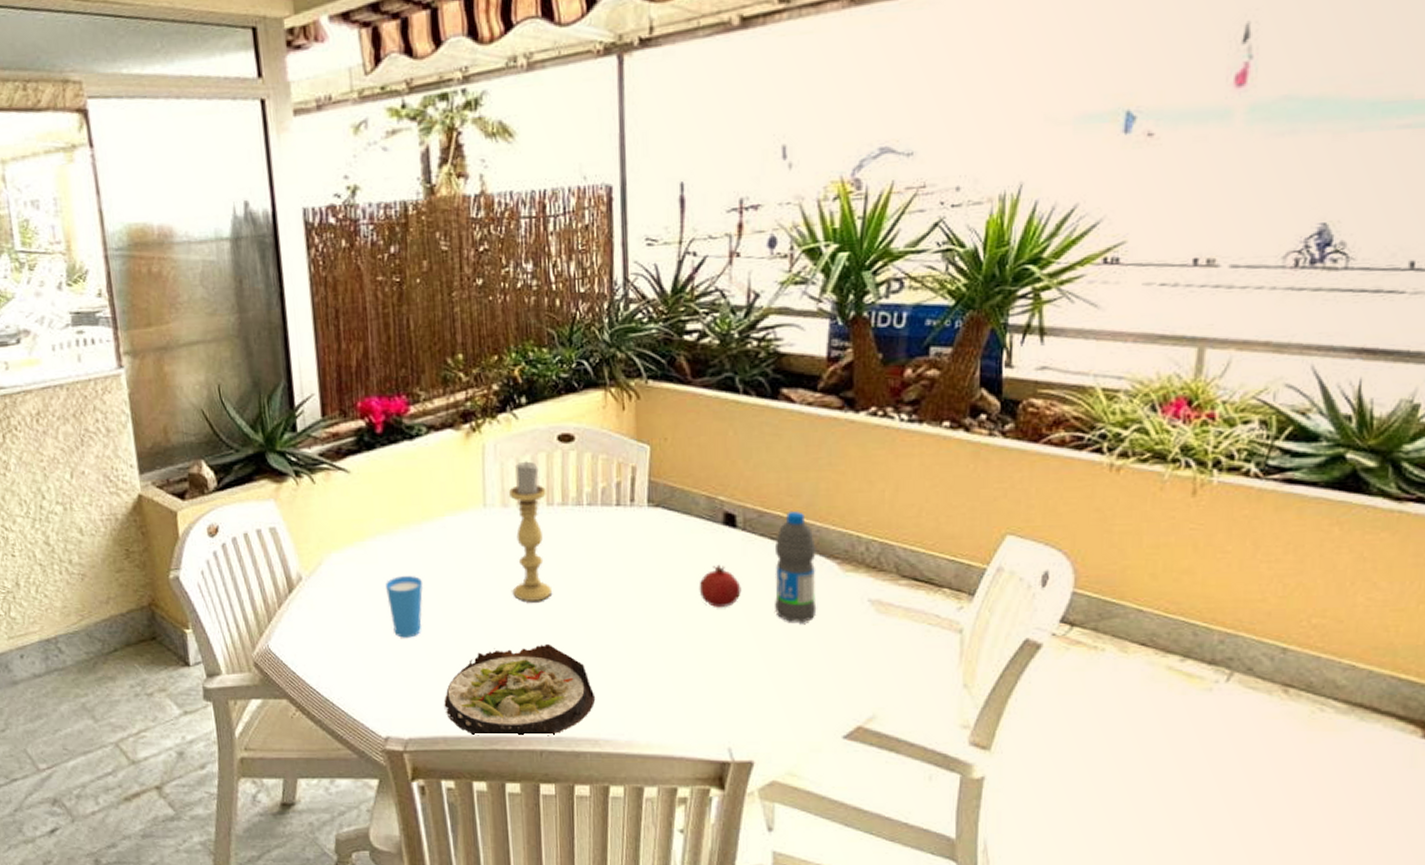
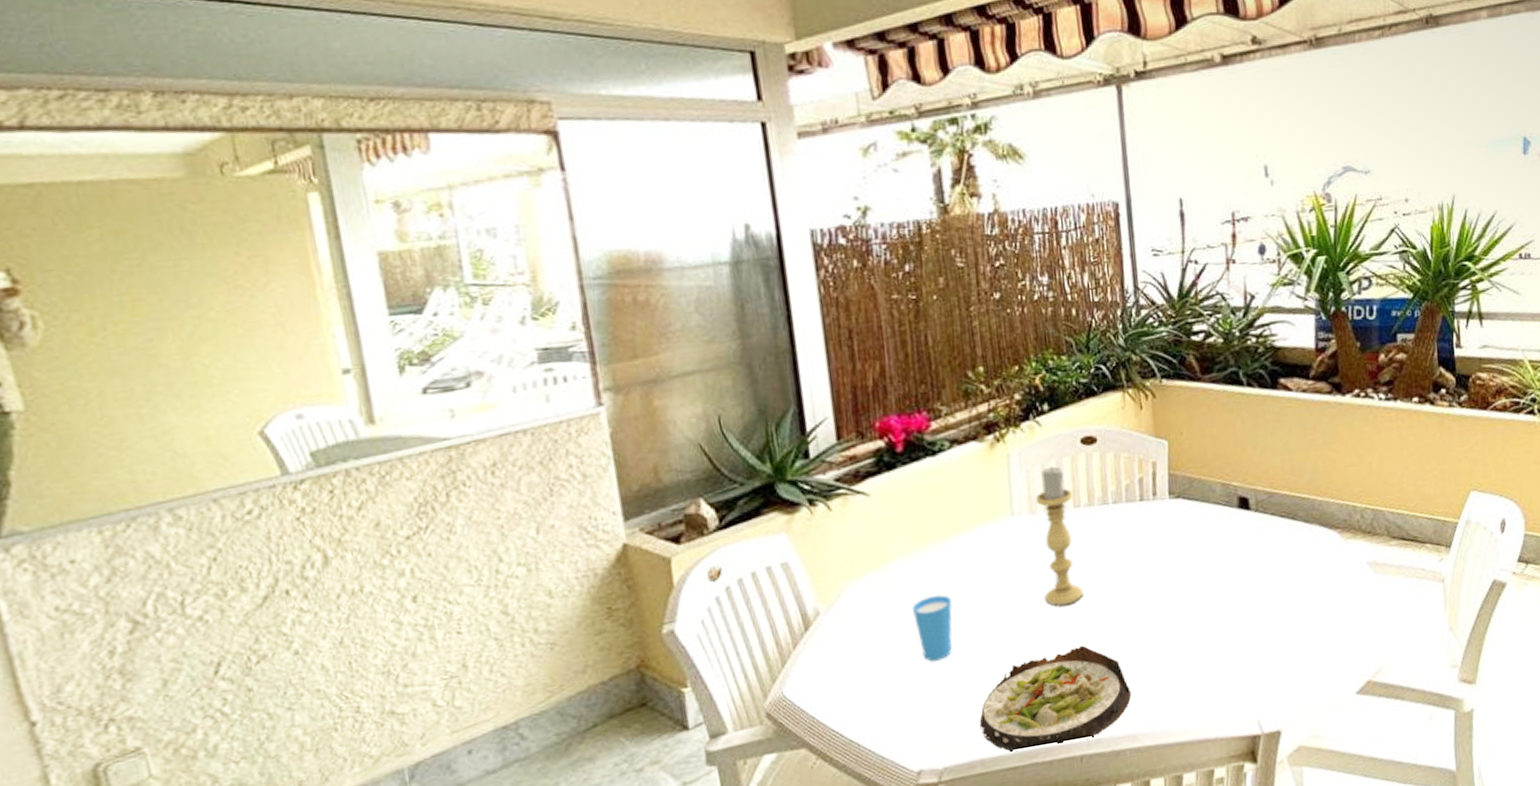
fruit: present [699,564,741,607] -> none [1220,546,1259,587]
water bottle: present [775,511,817,623] -> none [1285,489,1325,592]

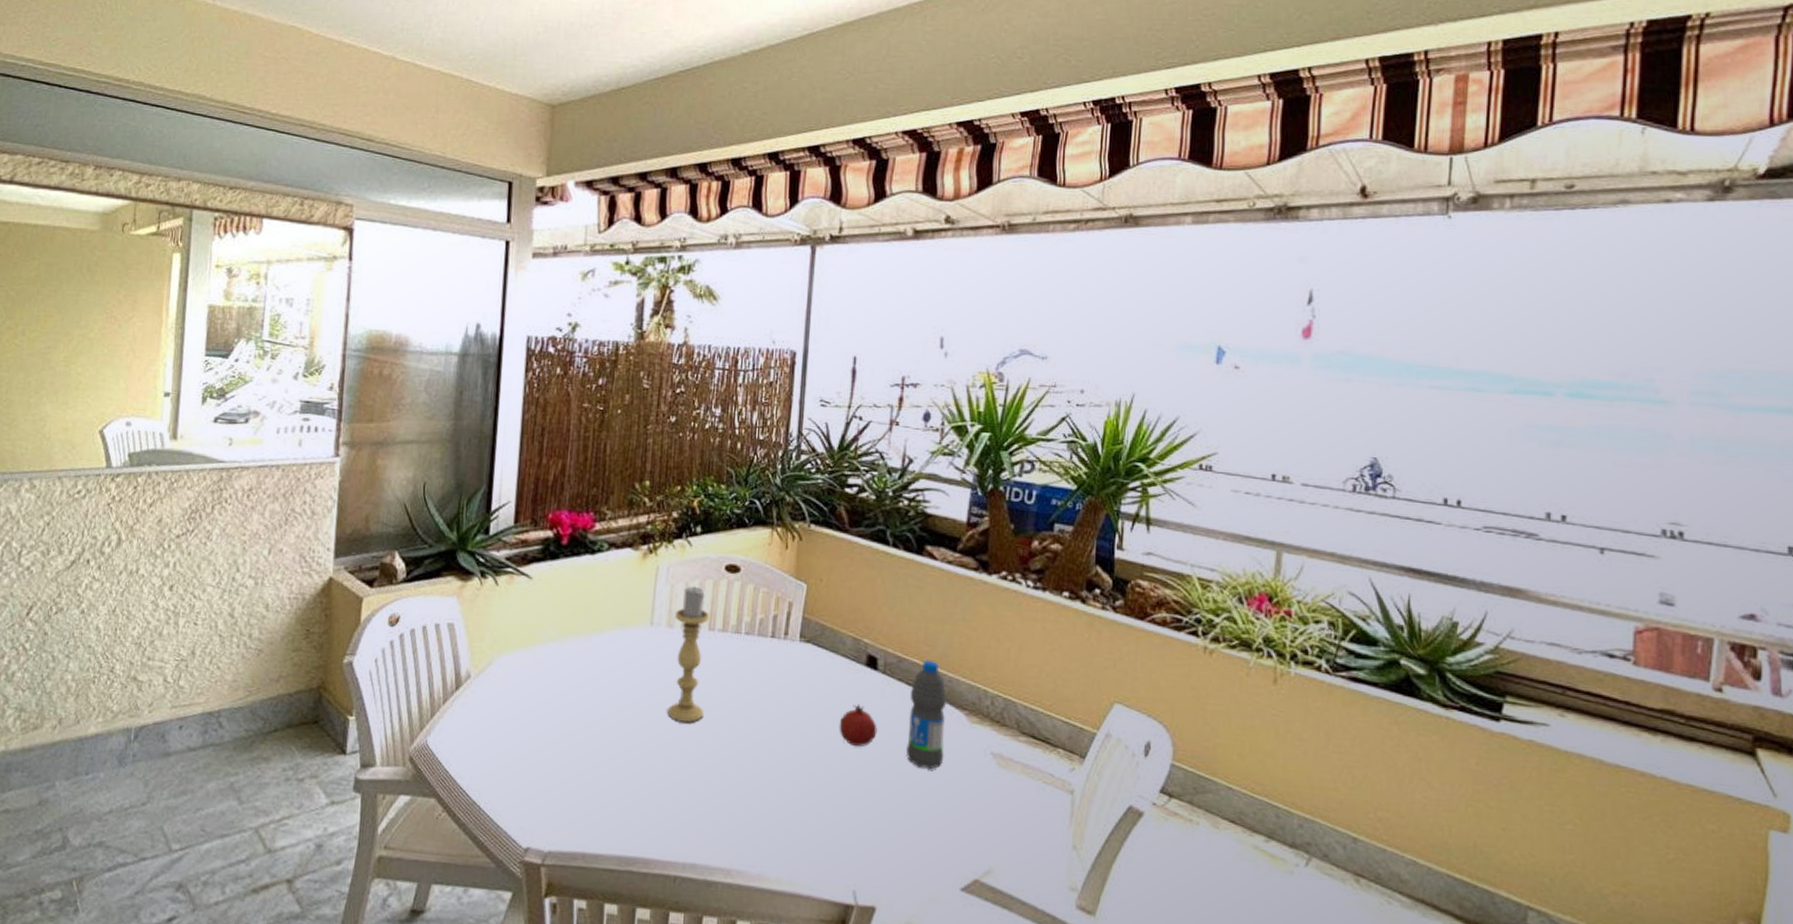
cup: present [912,595,953,662] -> none [548,684,584,747]
salad plate: present [979,645,1132,752] -> none [587,765,733,862]
fruit: none [1220,546,1259,587] -> present [838,704,878,747]
water bottle: none [1285,489,1325,592] -> present [906,660,947,770]

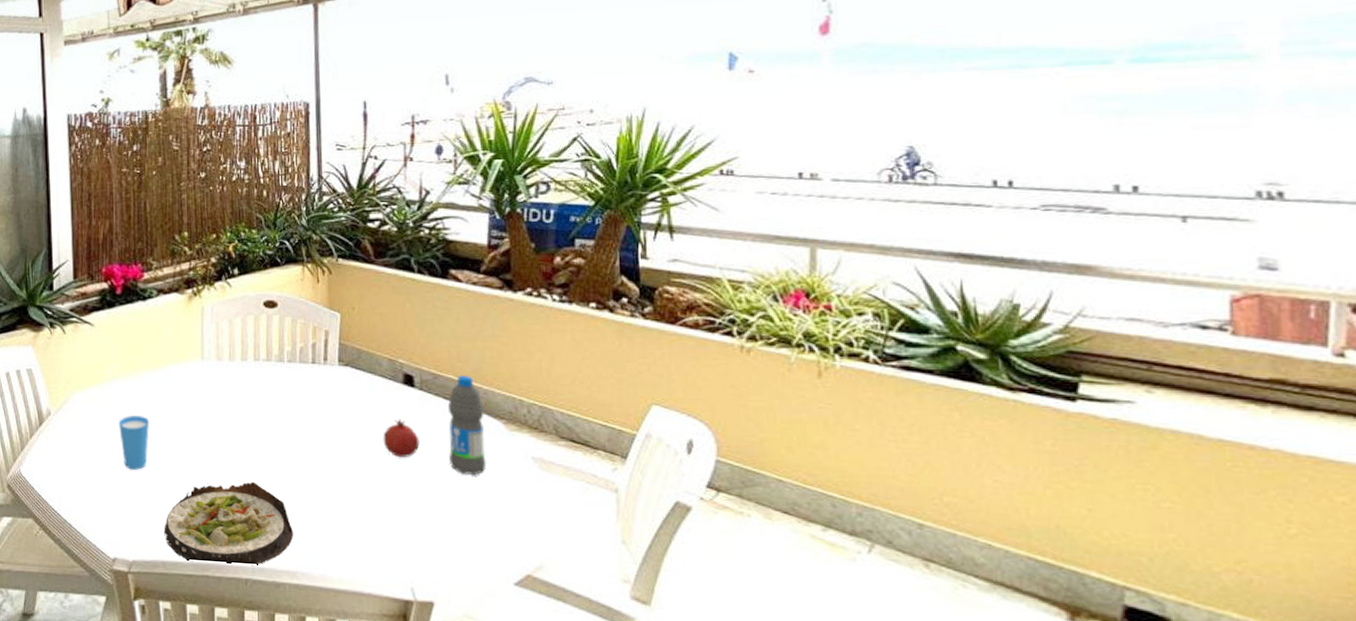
cup: none [548,684,584,747] -> present [119,416,149,470]
salad plate: none [587,765,733,862] -> present [164,481,294,566]
candle holder: present [668,586,709,723] -> none [223,322,257,443]

